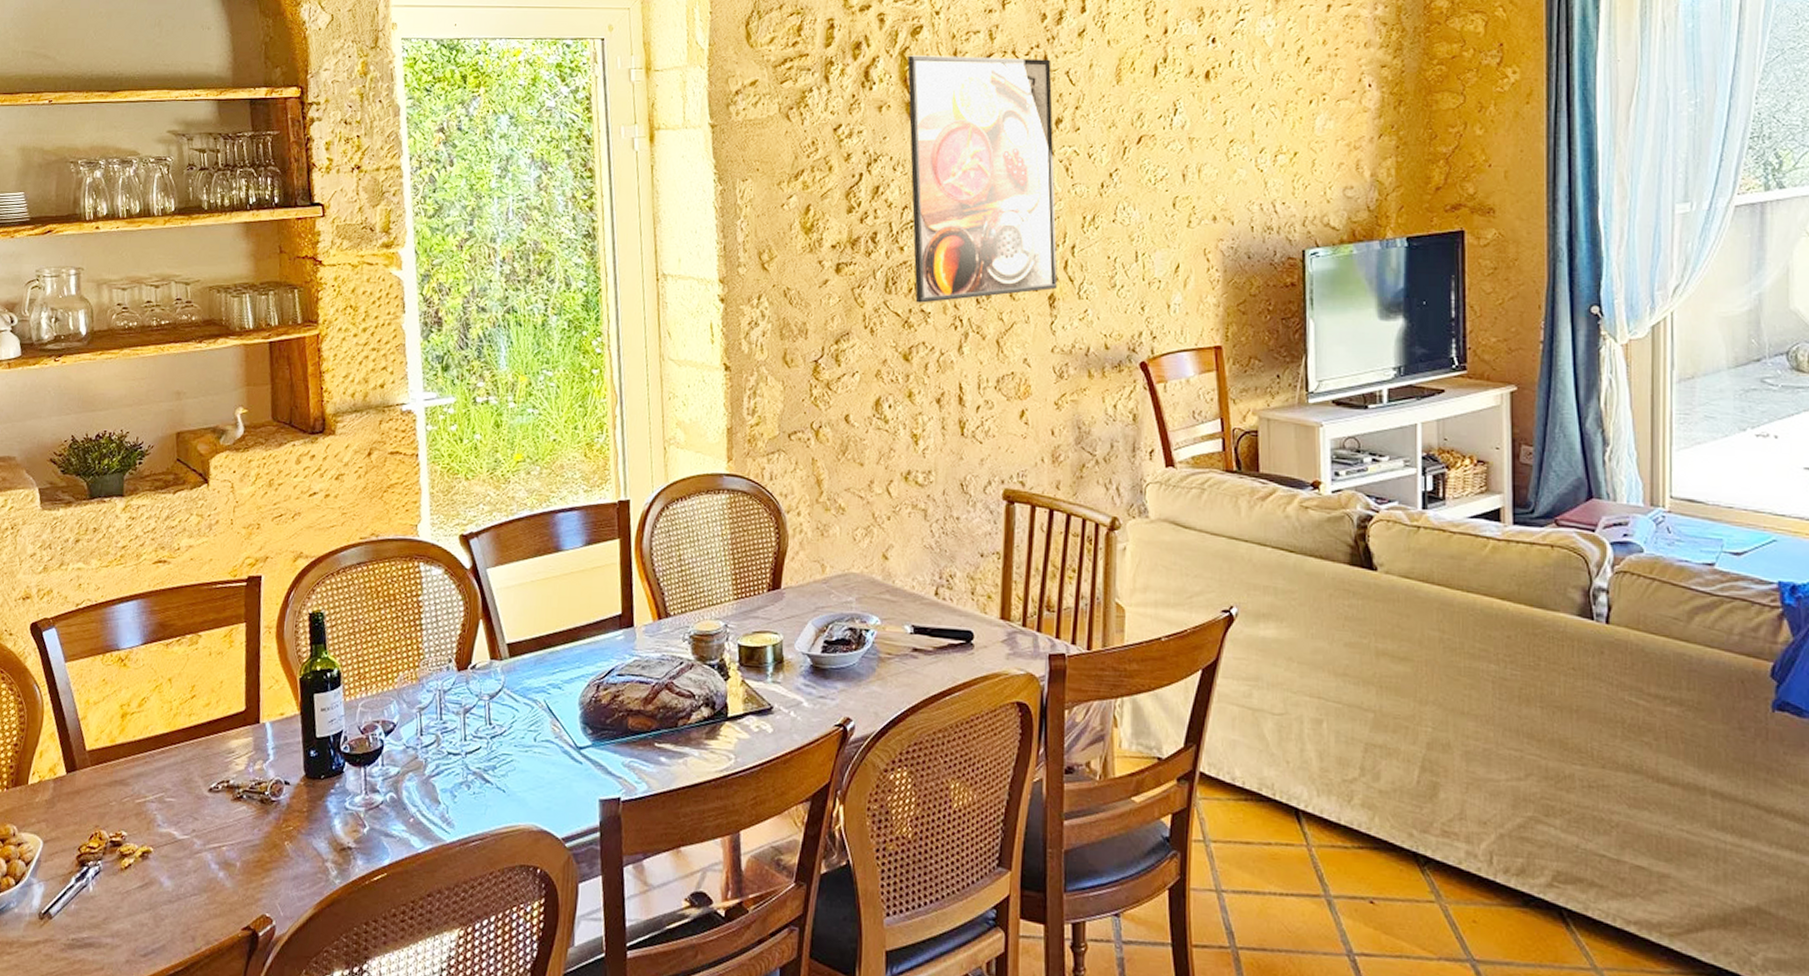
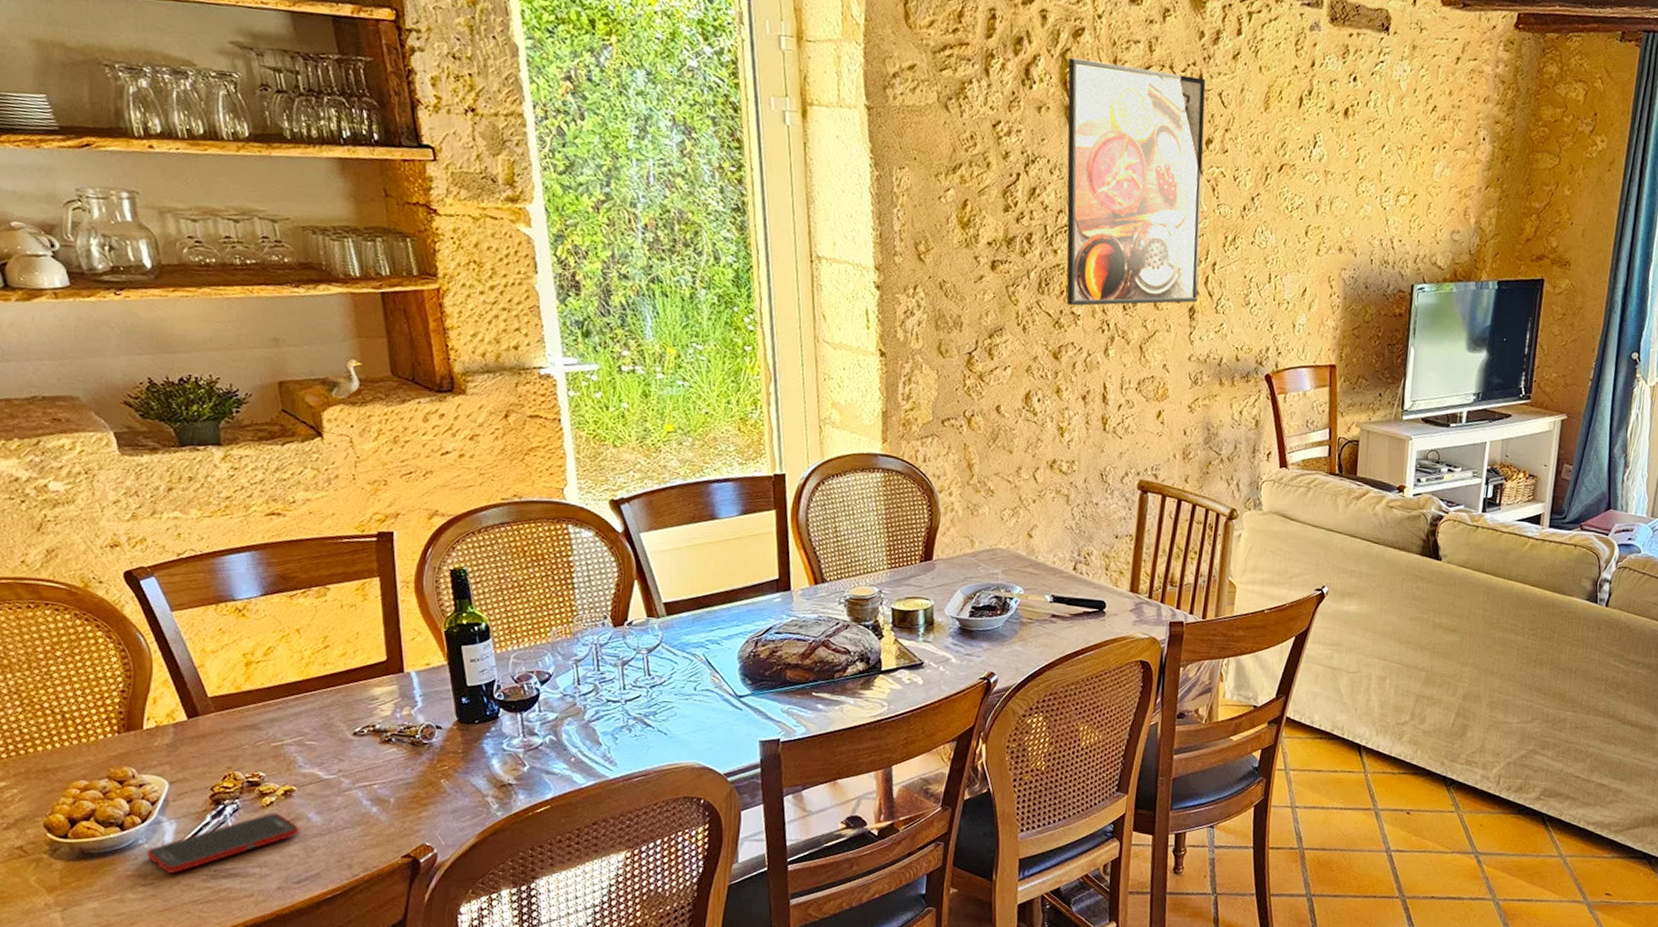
cell phone: none [15,876,152,941] -> present [146,812,300,873]

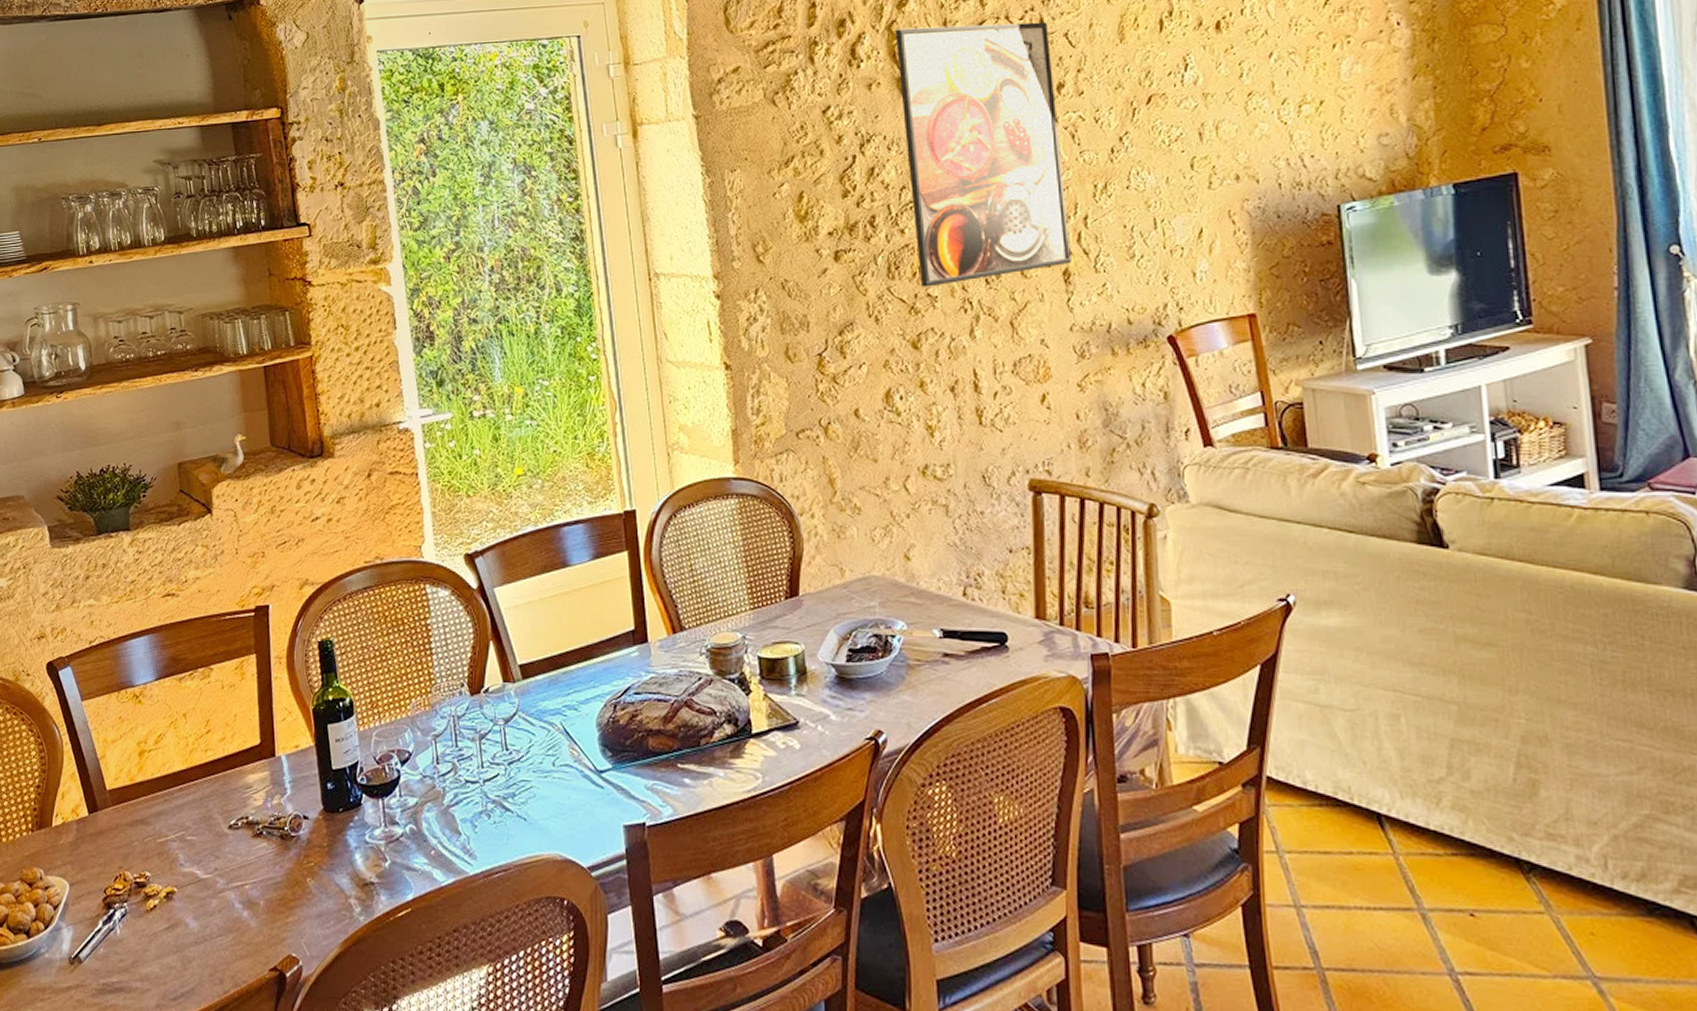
cell phone: present [146,812,300,873] -> none [46,917,179,987]

